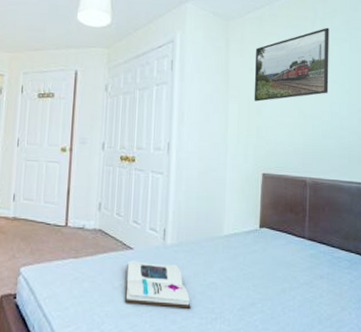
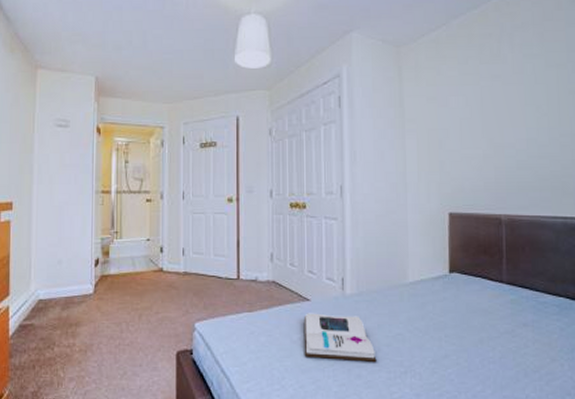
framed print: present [254,27,329,102] -> none [433,43,522,134]

